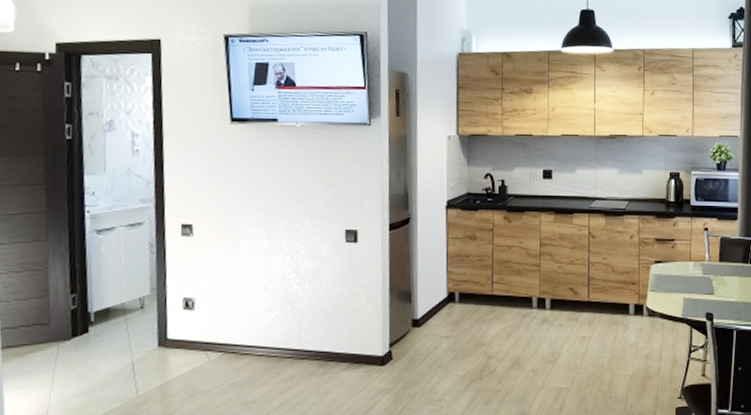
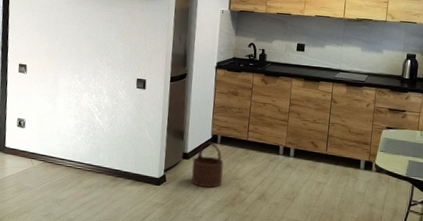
wooden bucket: none [425,302,465,360] -> present [191,142,224,188]

